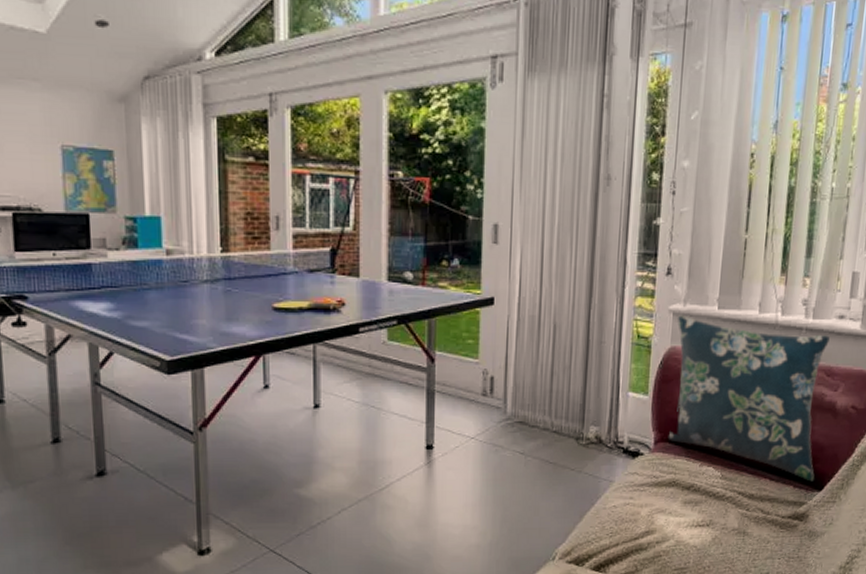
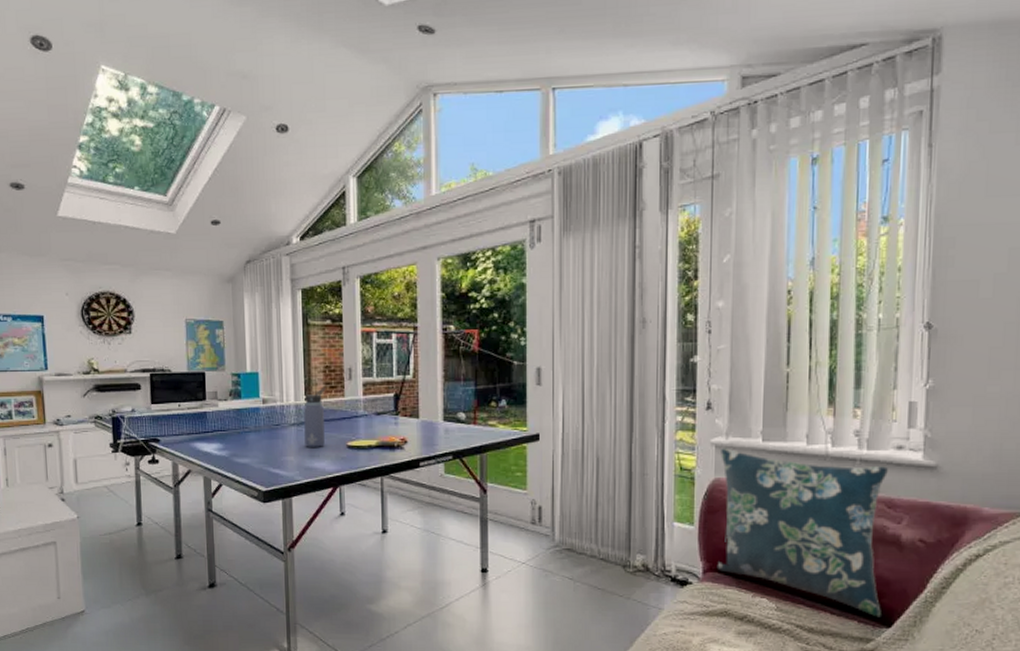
water bottle: none [219,238,247,309] -> present [304,388,326,447]

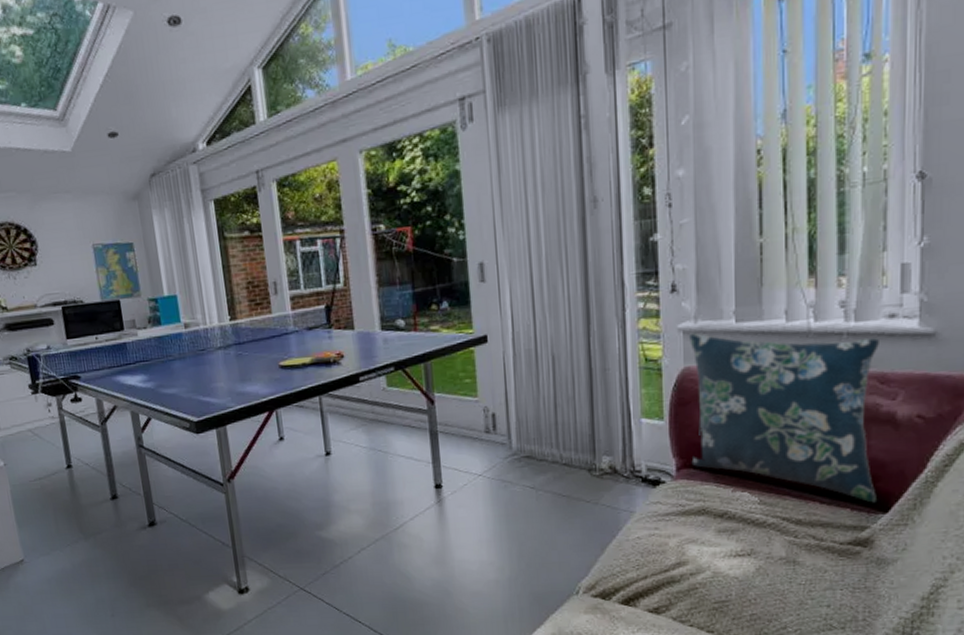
water bottle: present [304,388,326,447] -> none [229,305,256,371]

